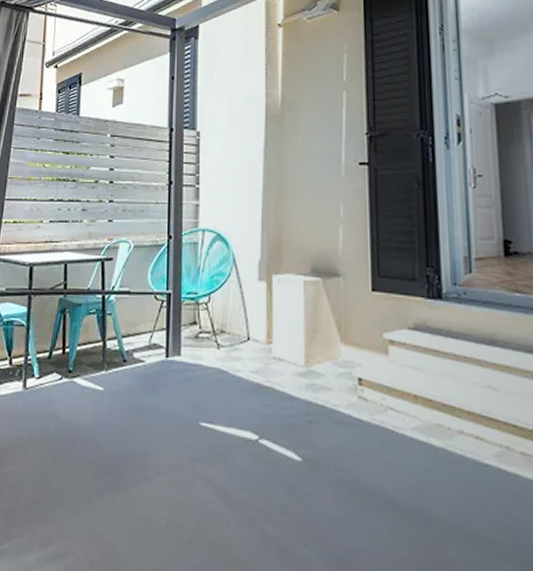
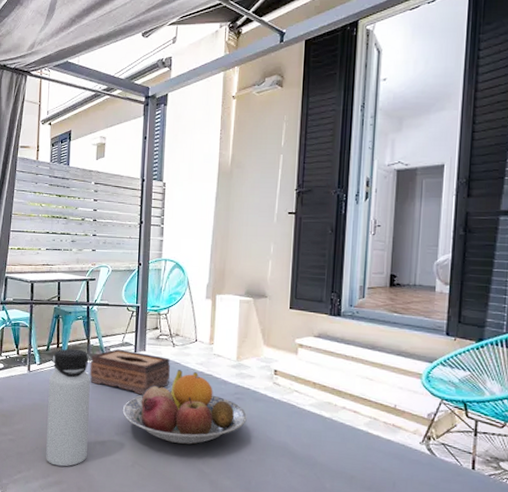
water bottle: none [46,354,107,530] -> present [46,348,90,467]
tissue box: none [106,353,216,420] -> present [89,348,171,396]
fruit bowl: none [151,381,325,493] -> present [122,370,247,445]

